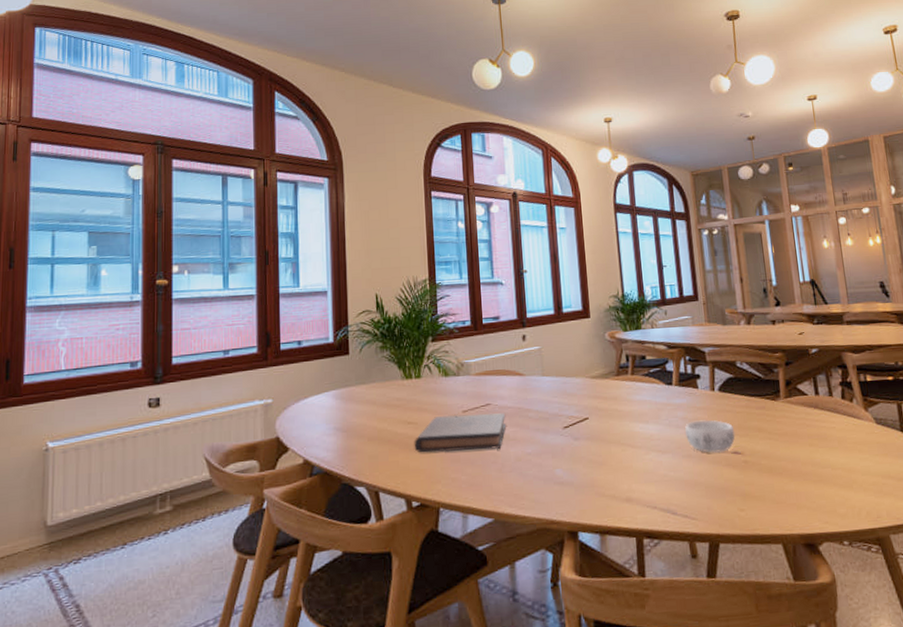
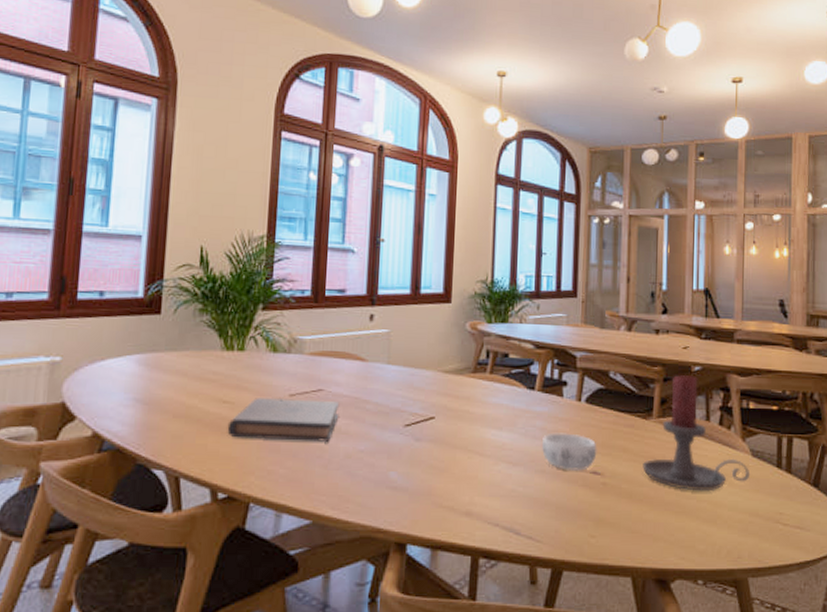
candle holder: none [778,357,877,461] -> present [643,374,751,492]

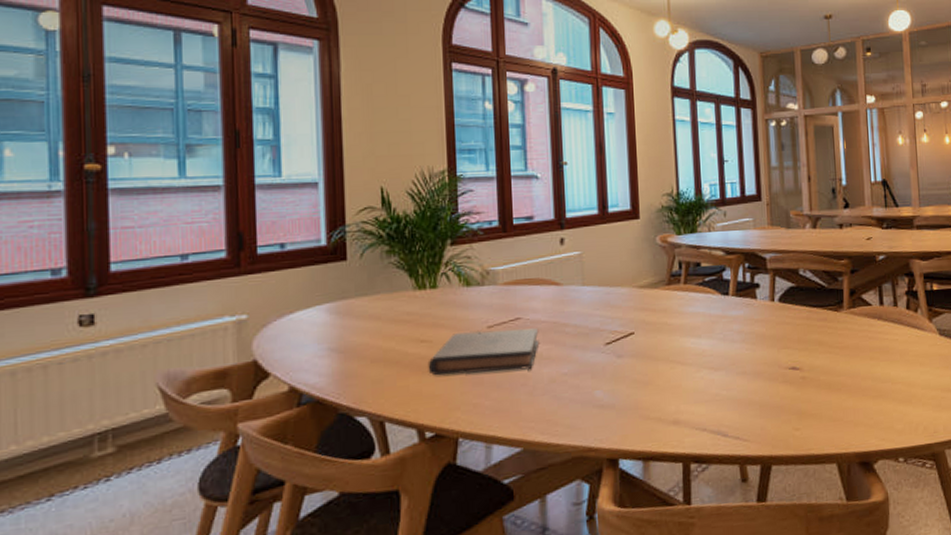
decorative bowl: present [542,432,597,471] -> none [741,333,794,369]
candle holder: present [643,374,751,492] -> none [838,264,939,375]

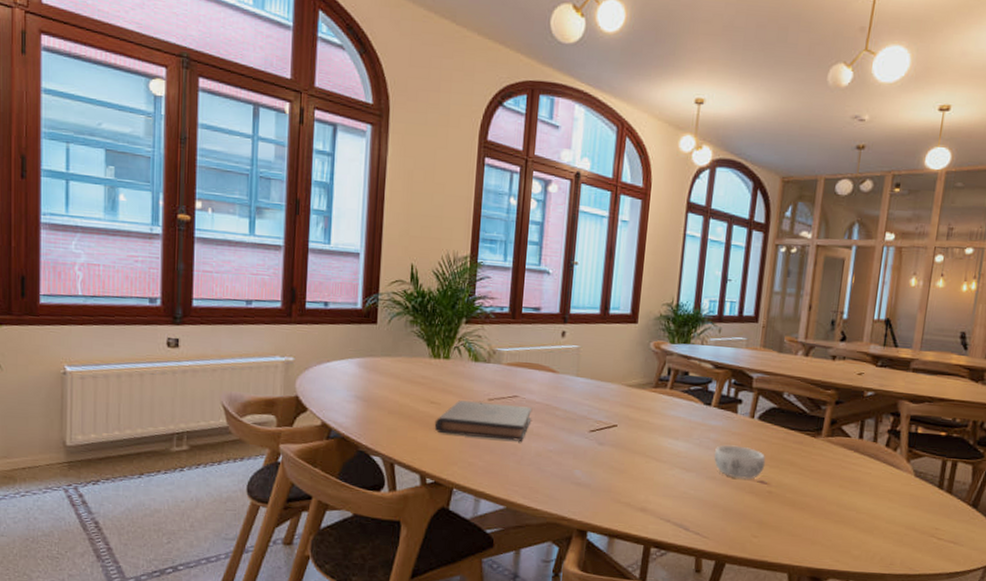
decorative bowl: none [741,333,794,369] -> present [714,444,766,480]

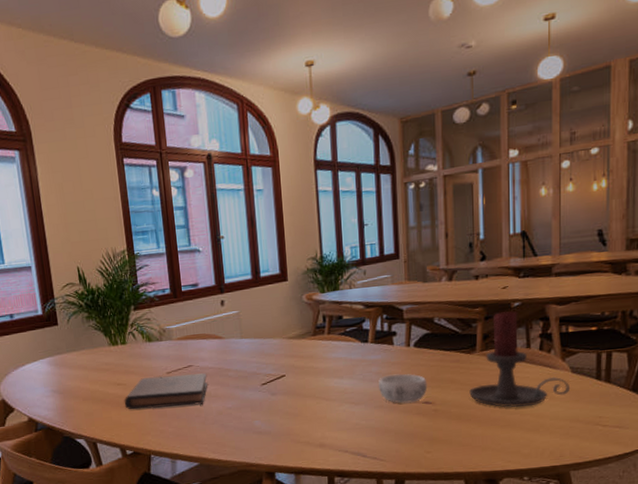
candle holder: none [807,398,911,505] -> present [469,311,571,408]

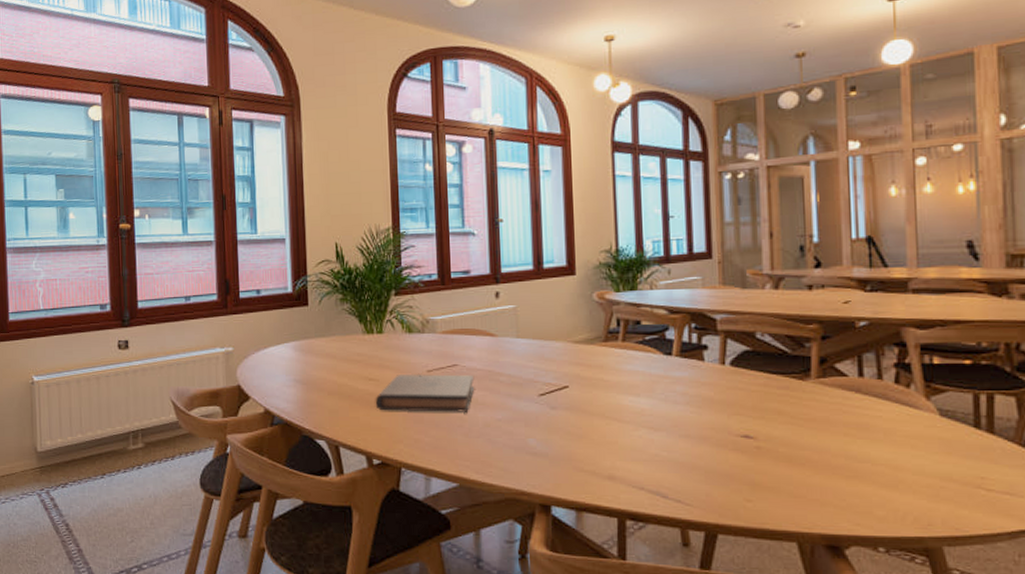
decorative bowl: present [379,373,428,404] -> none [685,397,748,435]
candle holder: present [469,311,571,408] -> none [802,330,939,455]

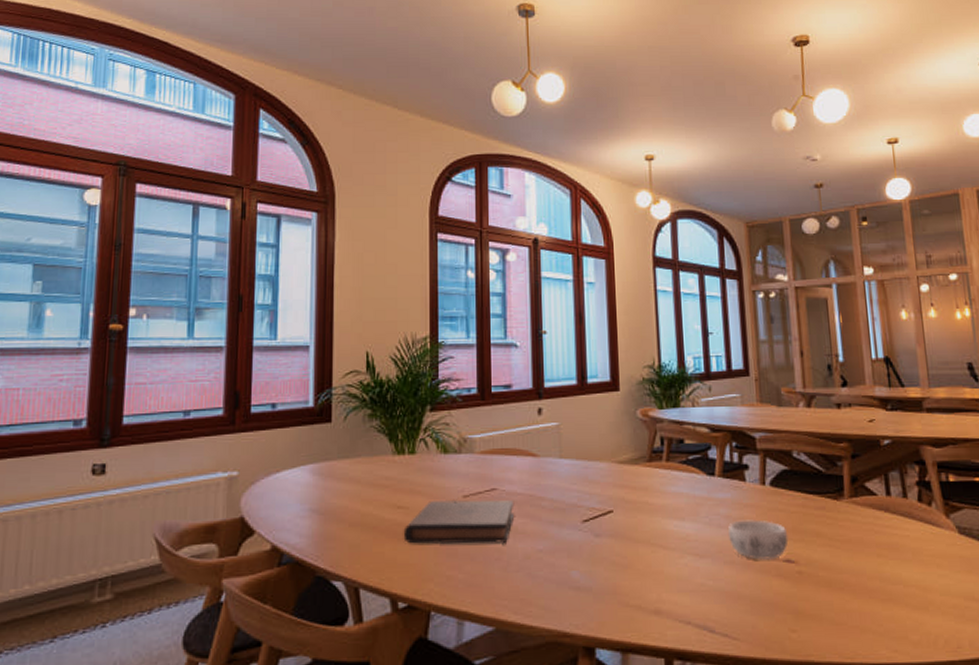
decorative bowl: none [685,397,748,435] -> present [728,519,789,560]

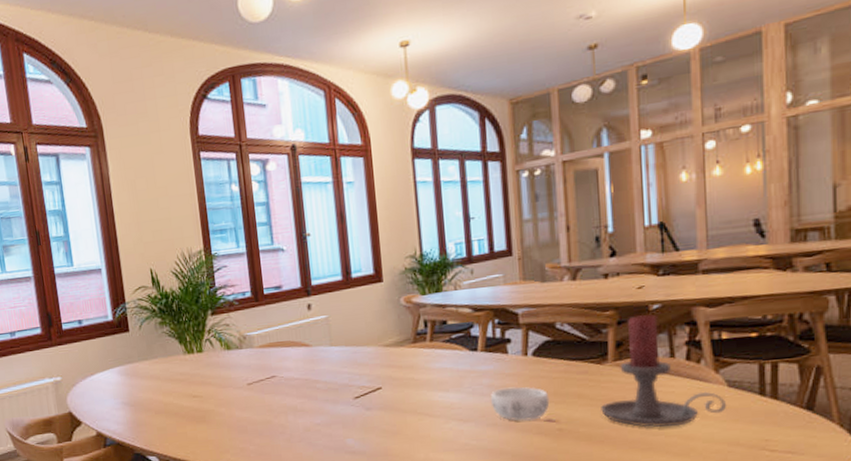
book: present [403,500,515,544] -> none [200,384,294,425]
candle holder: none [839,449,960,576] -> present [601,314,727,428]

